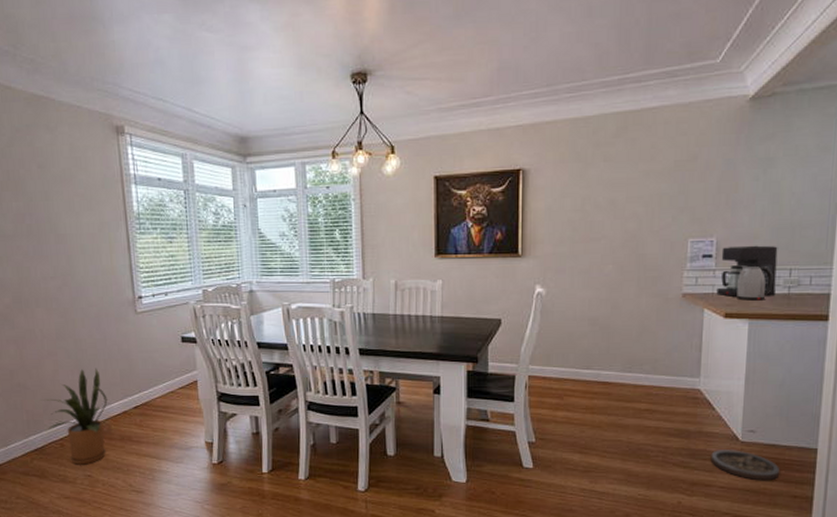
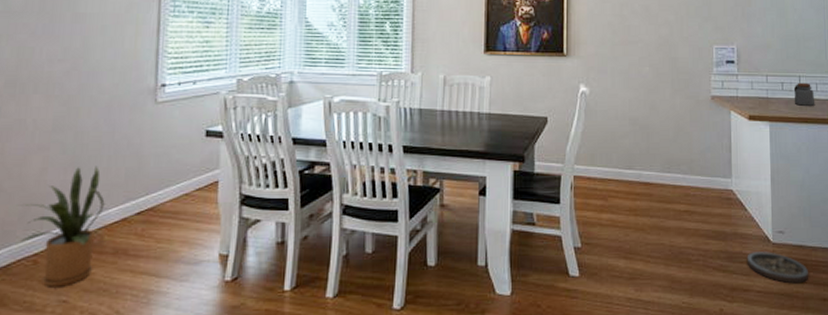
coffee maker: present [716,246,778,298] -> none [740,54,789,101]
kettle: present [736,265,773,301] -> none [757,72,786,104]
jar: none [781,276,807,303] -> present [793,82,815,107]

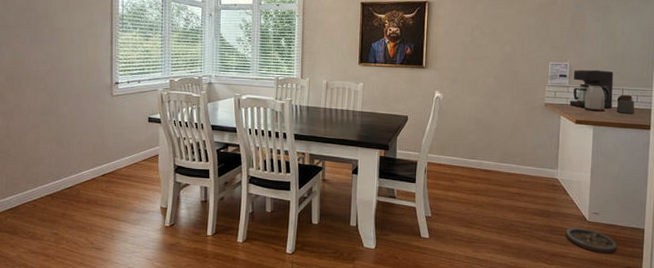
house plant: present [19,166,105,287] -> none [21,140,80,224]
coffee maker: none [740,54,789,101] -> present [570,70,614,109]
kettle: none [757,72,786,104] -> present [584,84,611,112]

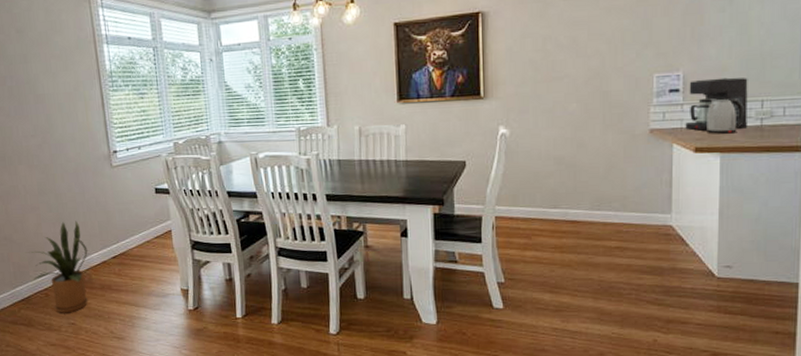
house plant: none [21,140,80,224] -> present [27,220,89,313]
pet bowl: present [565,227,618,254] -> none [686,286,760,317]
jar: present [616,94,635,115] -> none [753,107,781,134]

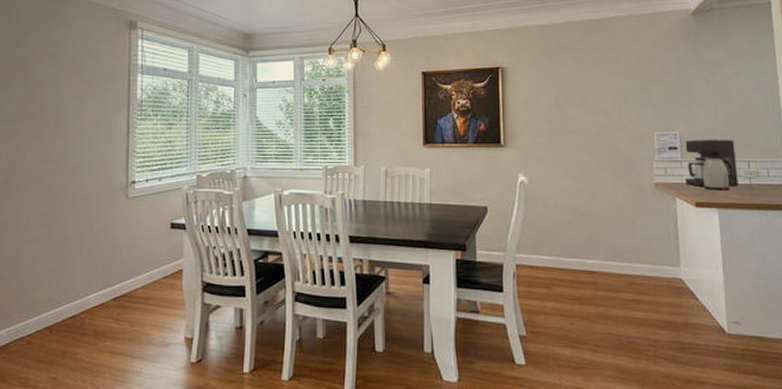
house plant: present [27,220,89,313] -> none [15,255,86,365]

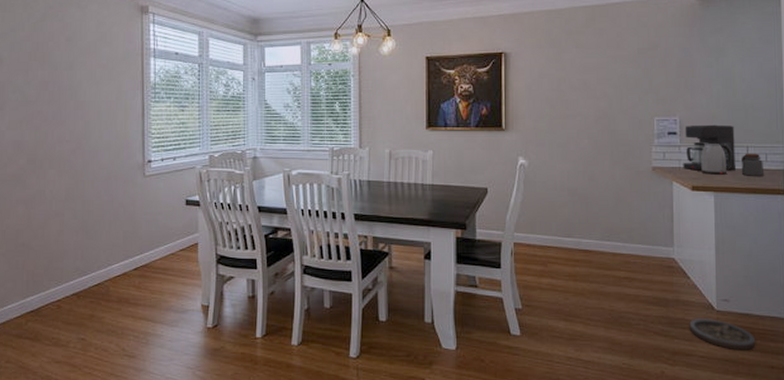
pet bowl: none [700,343,770,377] -> present [689,318,756,351]
jar: none [743,167,768,193] -> present [741,153,765,177]

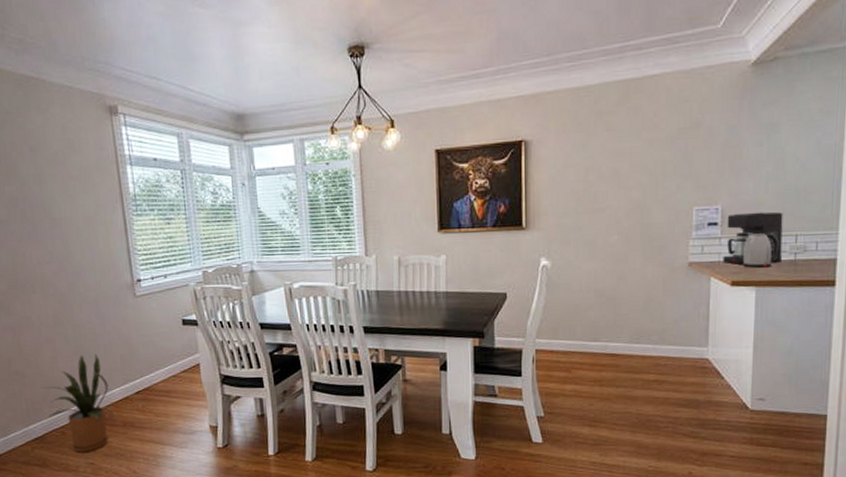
house plant: none [44,229,109,327] -> present [41,353,109,453]
pet bowl: present [689,318,756,351] -> none [720,418,791,449]
jar: present [741,153,765,177] -> none [787,241,814,269]

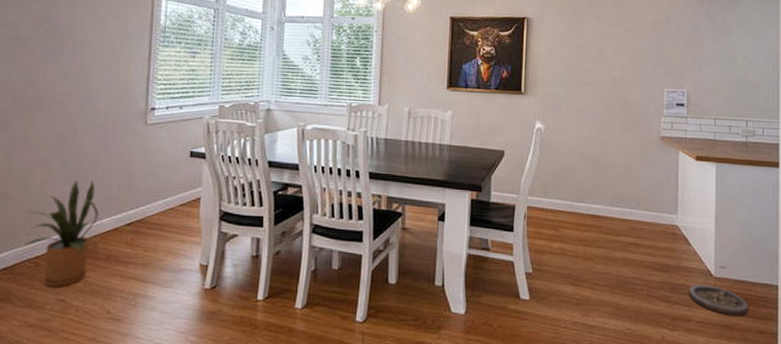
pet bowl: none [720,418,791,449] -> present [689,284,749,316]
coffee maker: present [723,212,783,266] -> none [689,98,736,143]
kettle: present [743,232,779,268] -> none [705,115,733,146]

